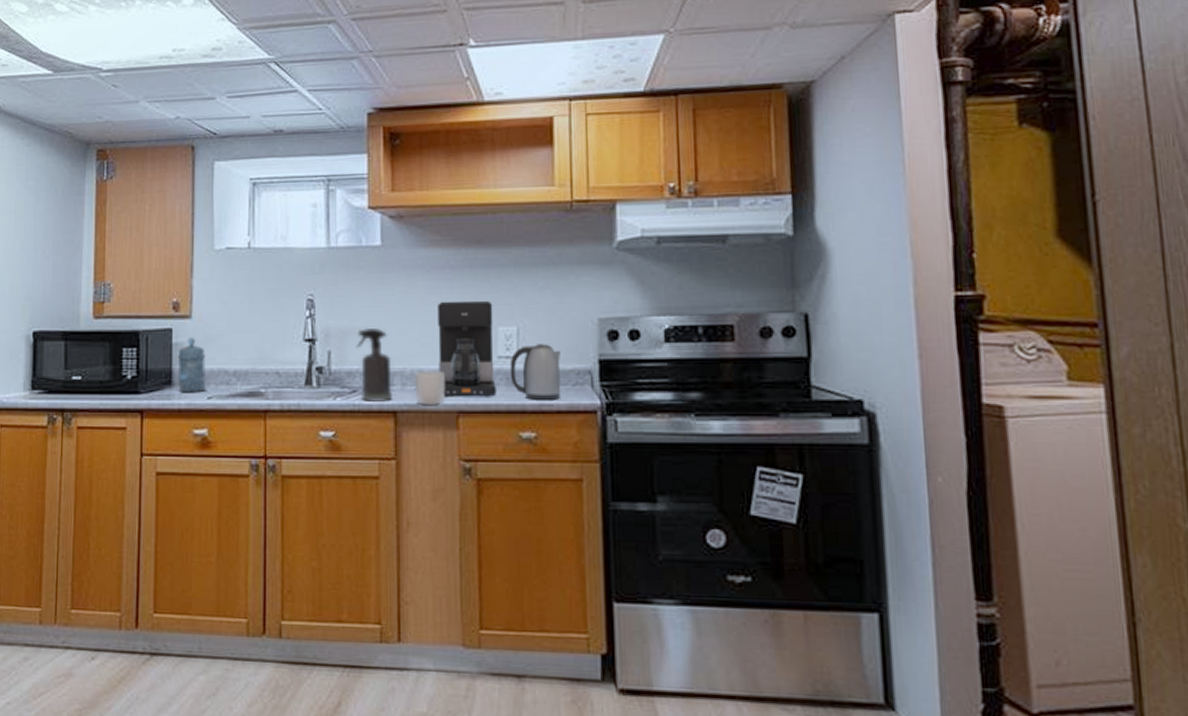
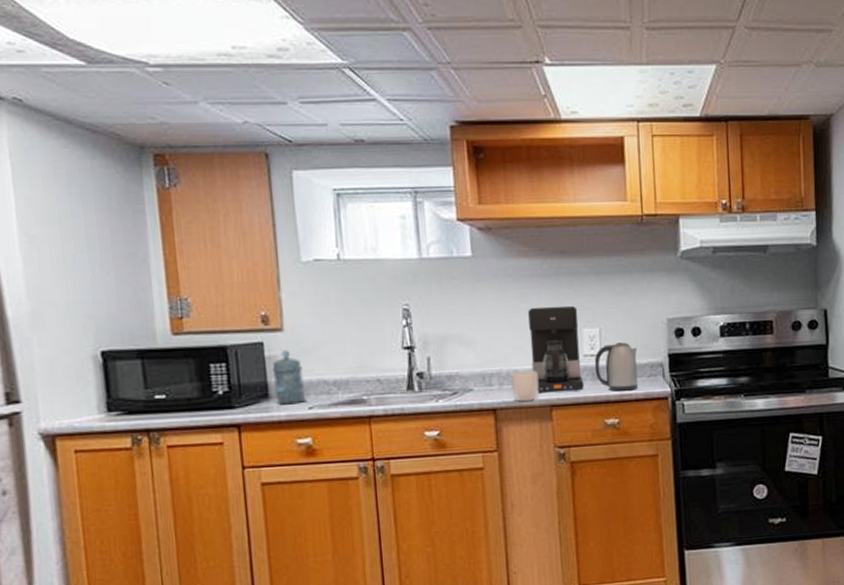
spray bottle: present [355,327,392,402] -> none [453,333,491,402]

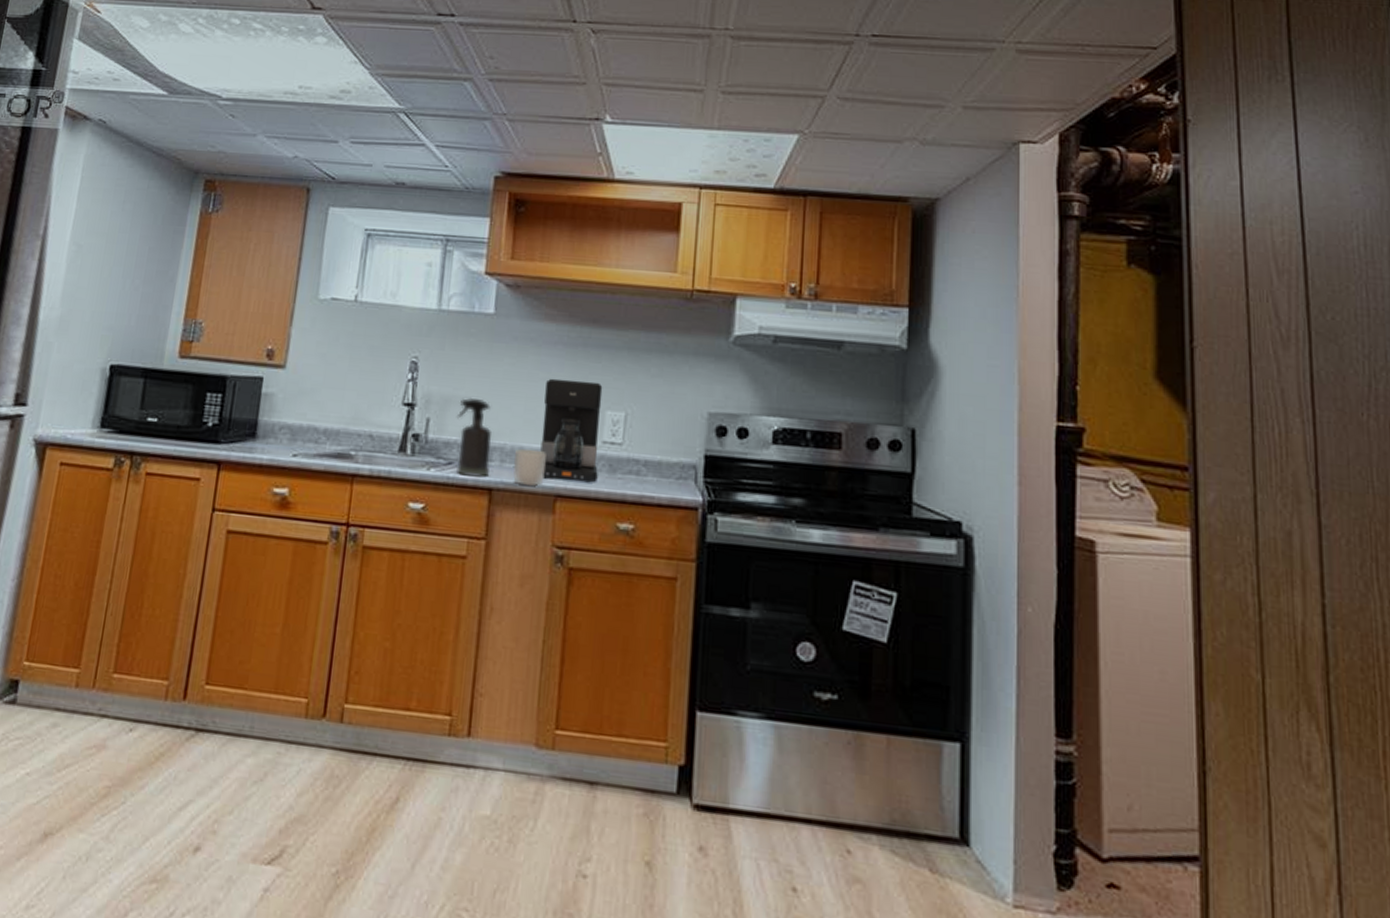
canister: present [272,349,307,405] -> none [263,388,296,449]
spray bottle: none [453,333,491,402] -> present [456,397,493,478]
kettle: present [594,342,639,391] -> none [613,432,667,493]

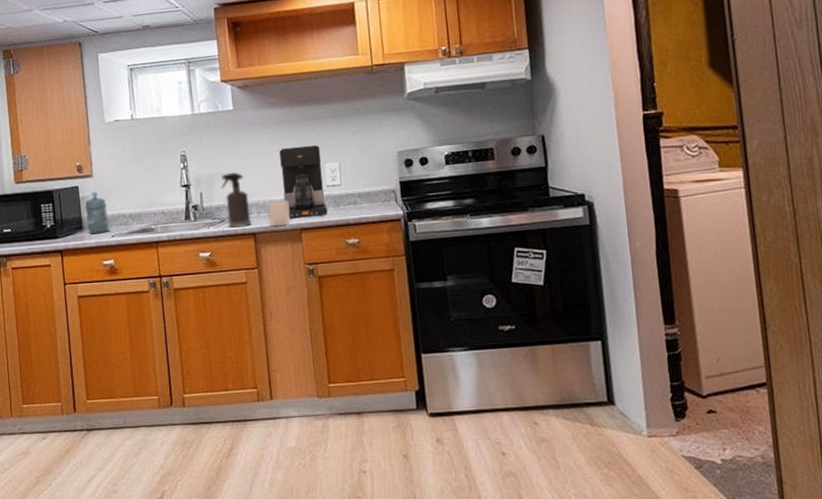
canister: none [263,388,296,449] -> present [85,191,110,235]

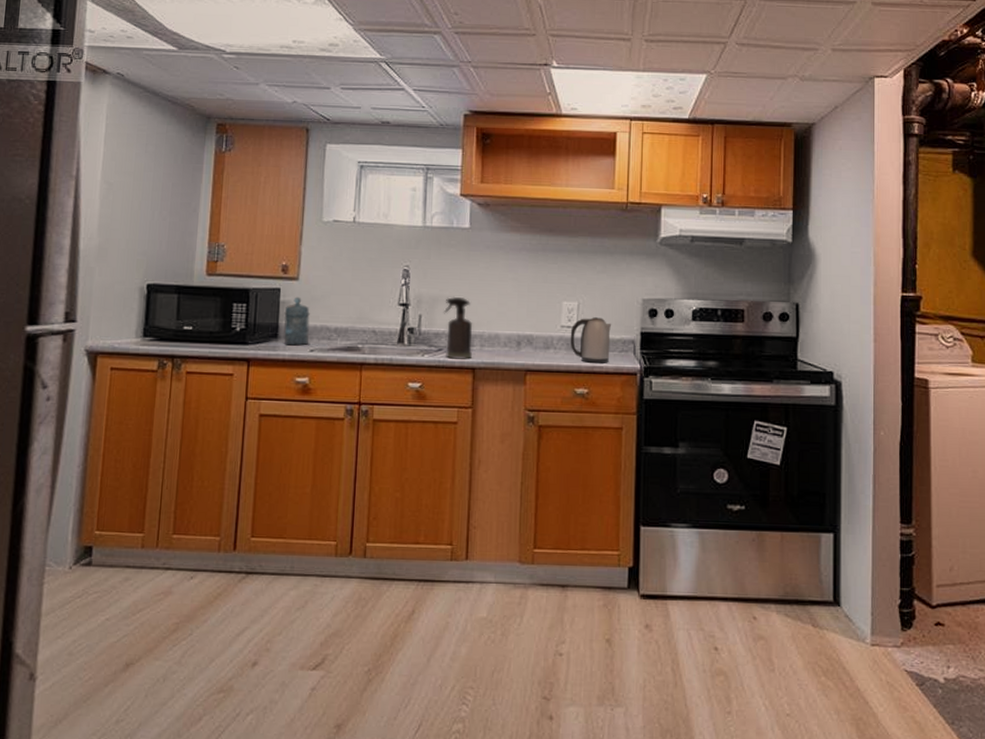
mug: present [267,200,291,226] -> none [491,335,518,364]
coffee maker: present [279,144,328,219] -> none [512,278,560,359]
kettle: none [335,173,375,215] -> present [570,317,611,363]

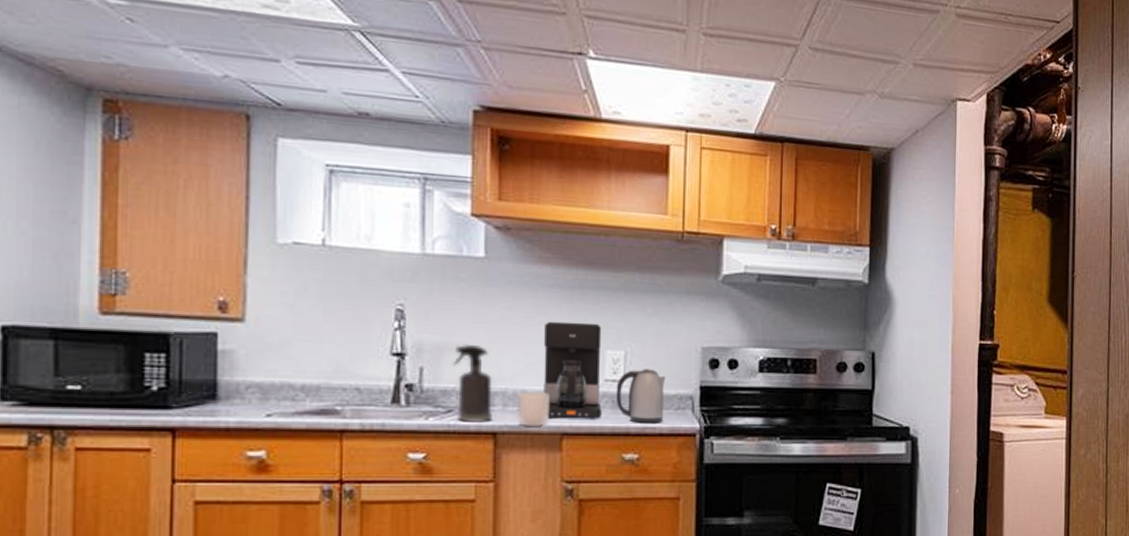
canister: present [284,296,310,346] -> none [224,344,265,409]
mug: none [491,335,518,364] -> present [517,391,551,426]
coffee maker: none [512,278,560,359] -> present [543,321,602,419]

